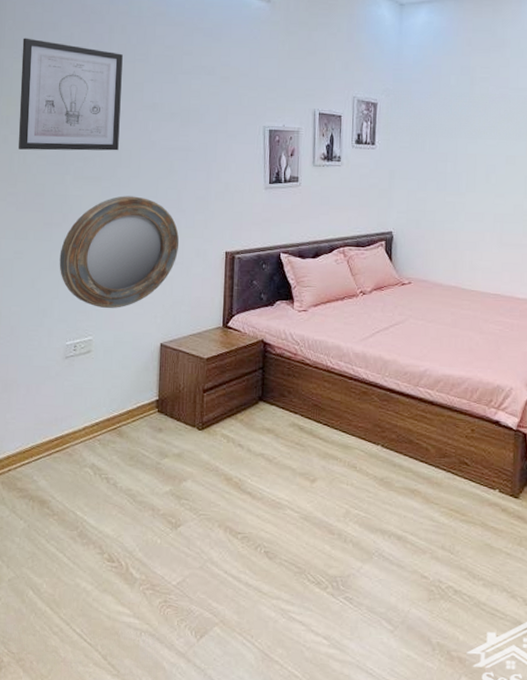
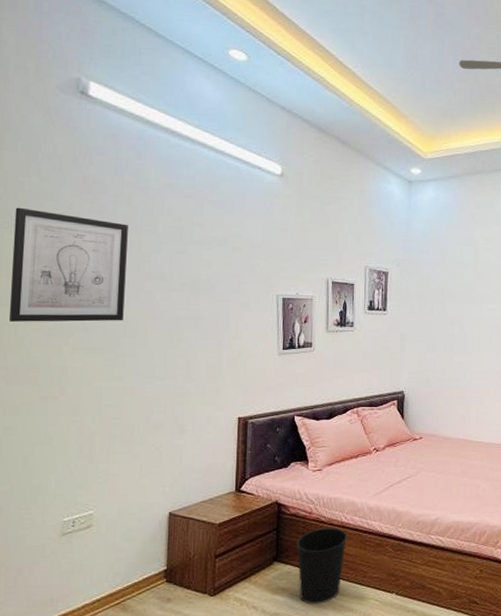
home mirror: present [59,196,179,309] -> none [56,366,190,481]
wastebasket: none [282,371,333,449] -> present [297,528,348,604]

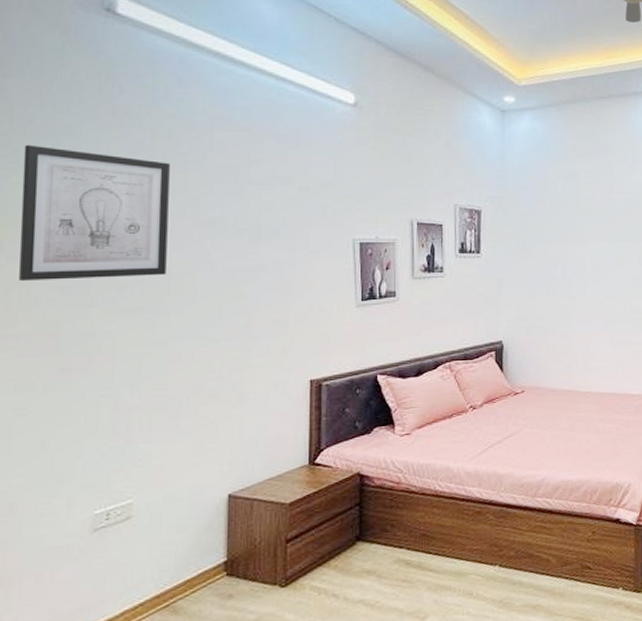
wastebasket: present [297,528,348,604] -> none [384,497,443,586]

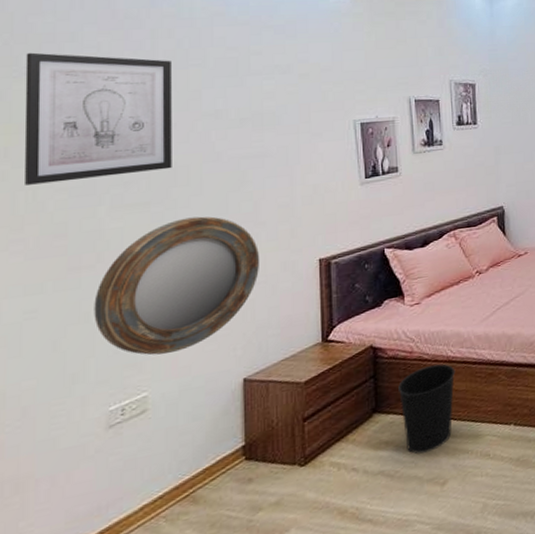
home mirror: none [82,326,251,463] -> present [94,216,260,356]
wastebasket: none [384,497,443,586] -> present [398,363,456,454]

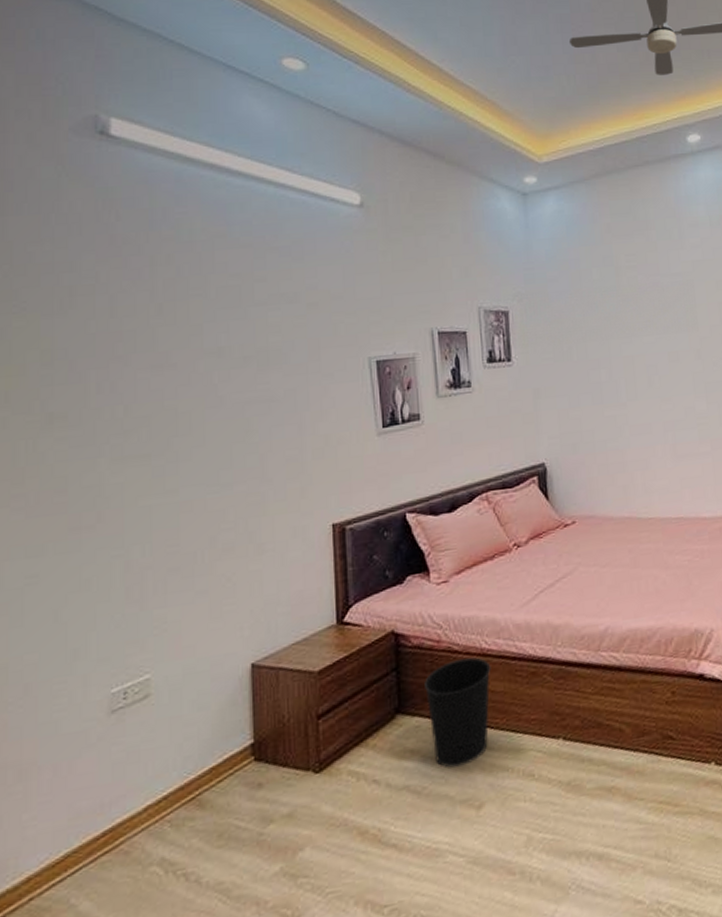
wall art: present [23,52,172,185] -> none [24,285,173,434]
home mirror: present [94,216,260,356] -> none [94,471,268,632]

